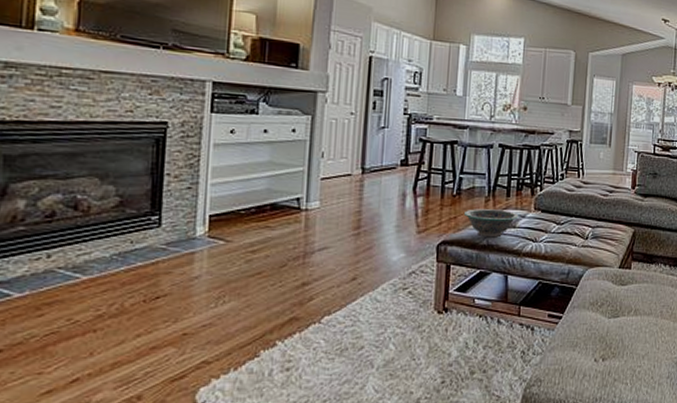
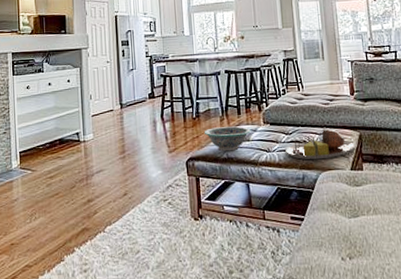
serving tray: none [552,220,627,255] -> present [284,127,355,160]

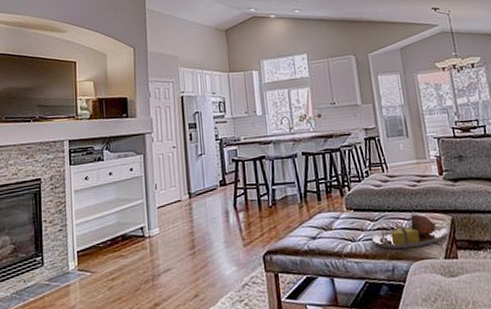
decorative bowl: present [205,126,251,152] -> none [282,213,333,243]

